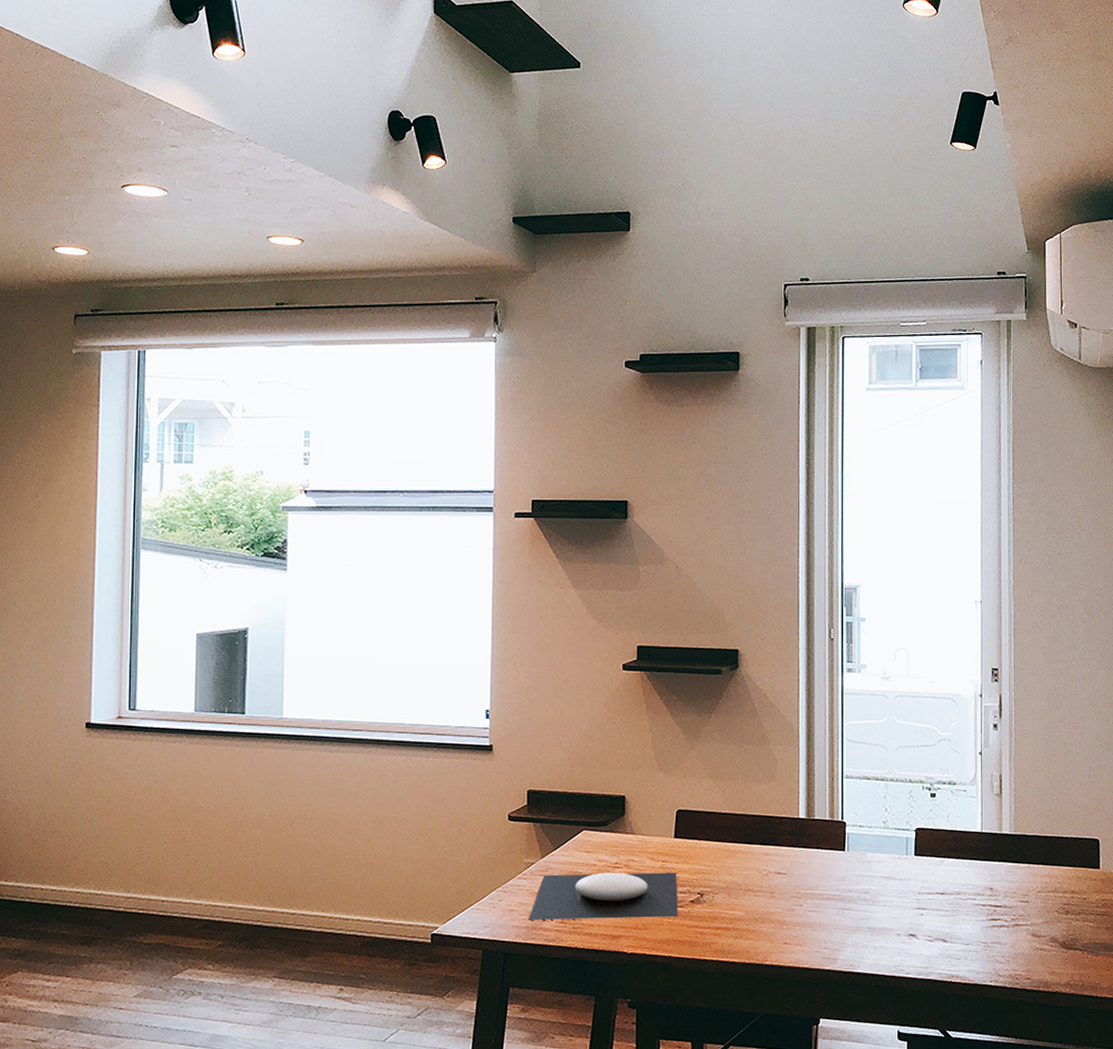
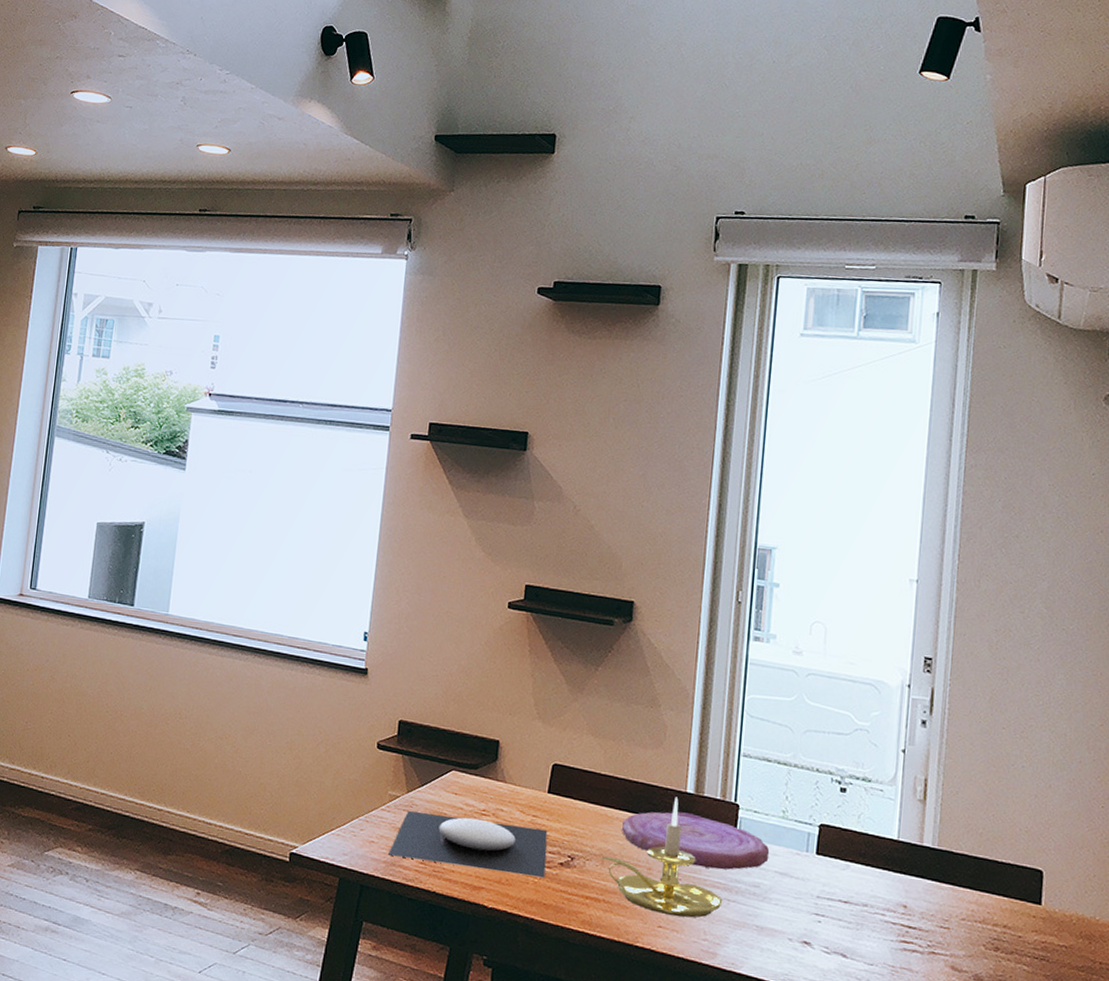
candle holder: none [728,823,838,931] -> present [601,796,723,918]
plate: none [745,836,875,883] -> present [622,811,770,870]

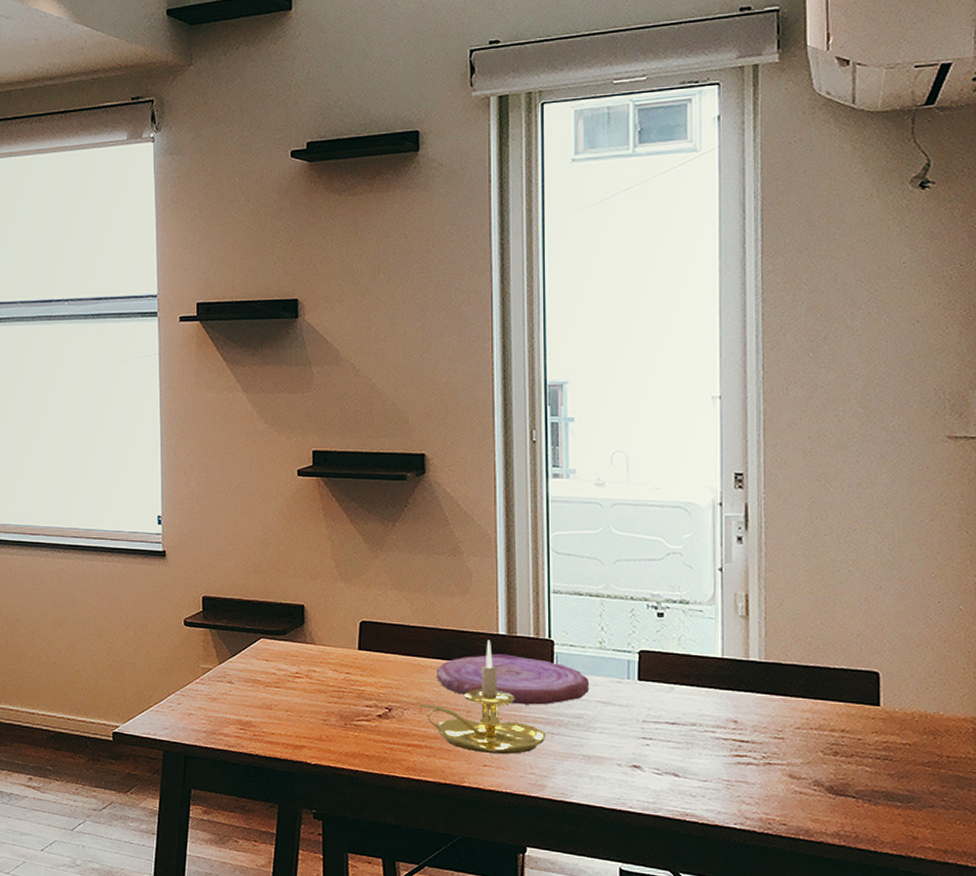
plate: present [388,811,548,878] -> none [208,681,364,731]

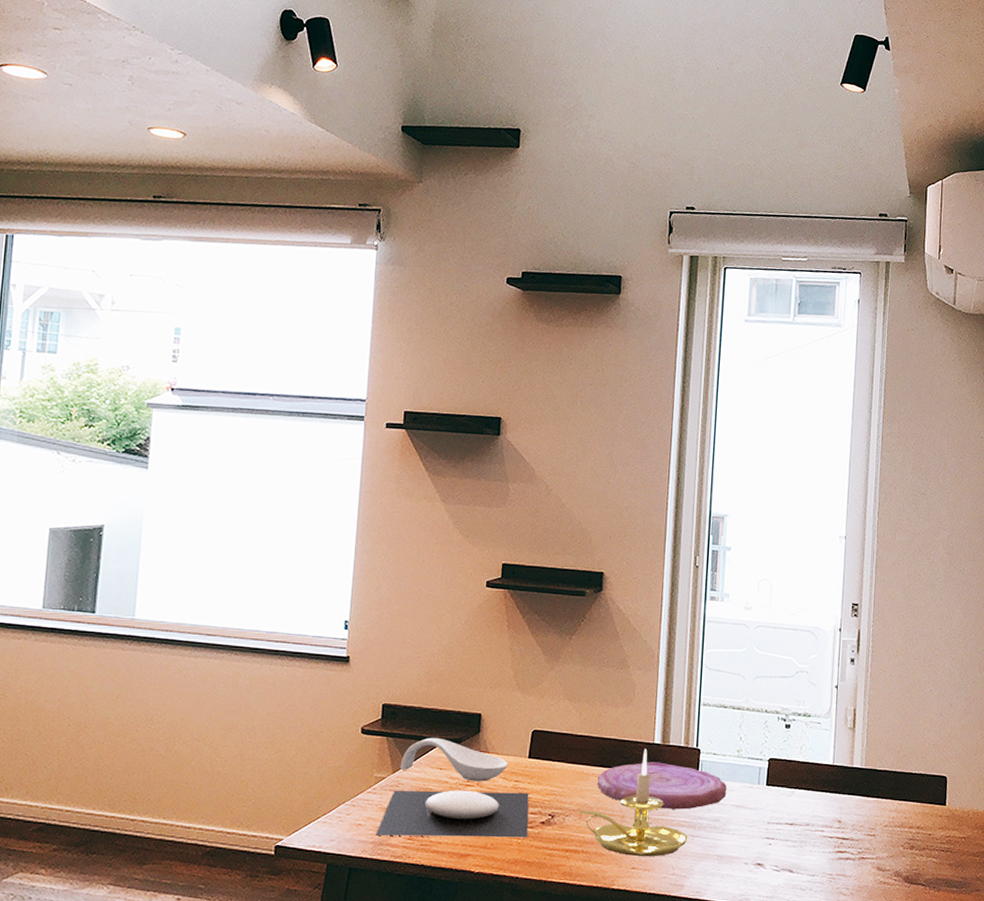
plate: none [208,681,364,731] -> present [376,790,529,838]
spoon rest: none [225,629,337,674] -> present [400,737,508,782]

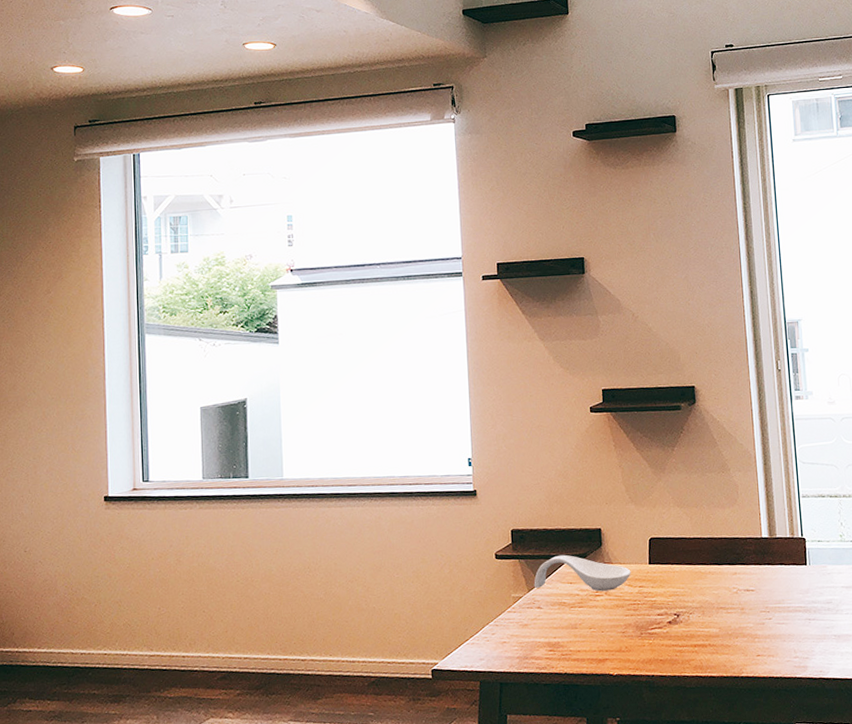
plate: present [376,790,529,838] -> none [520,596,658,650]
candle holder: present [579,748,688,856] -> none [701,543,805,644]
plate: present [597,762,727,810] -> none [715,554,836,598]

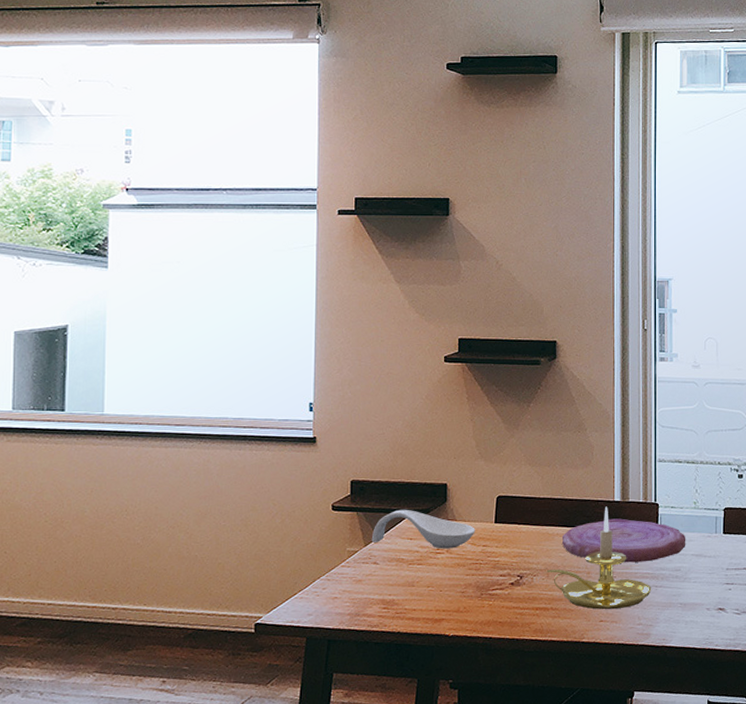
candle holder: none [701,543,805,644] -> present [546,506,652,609]
plate: none [715,554,836,598] -> present [562,518,686,563]

